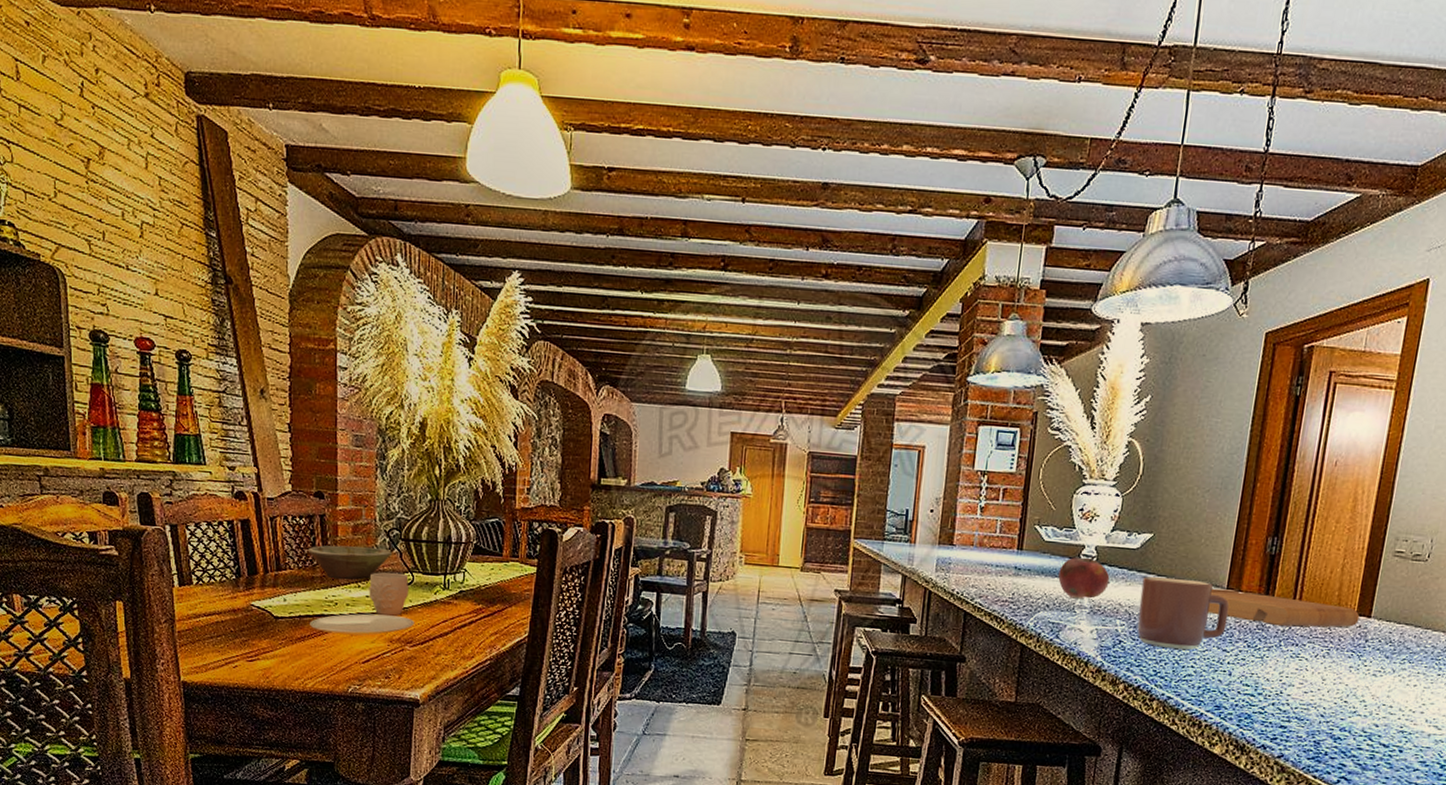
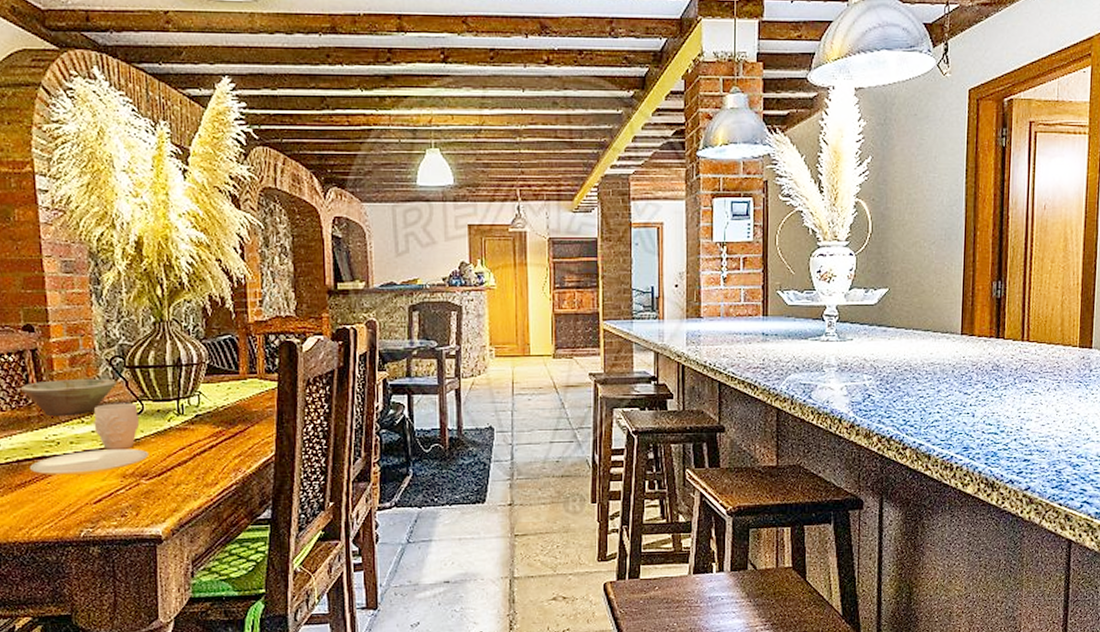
fruit: present [1058,556,1110,599] -> none [804,316,853,358]
mug: present [1137,576,1230,651] -> none [882,328,966,398]
cutting board: present [1207,588,1360,628] -> none [946,335,1082,365]

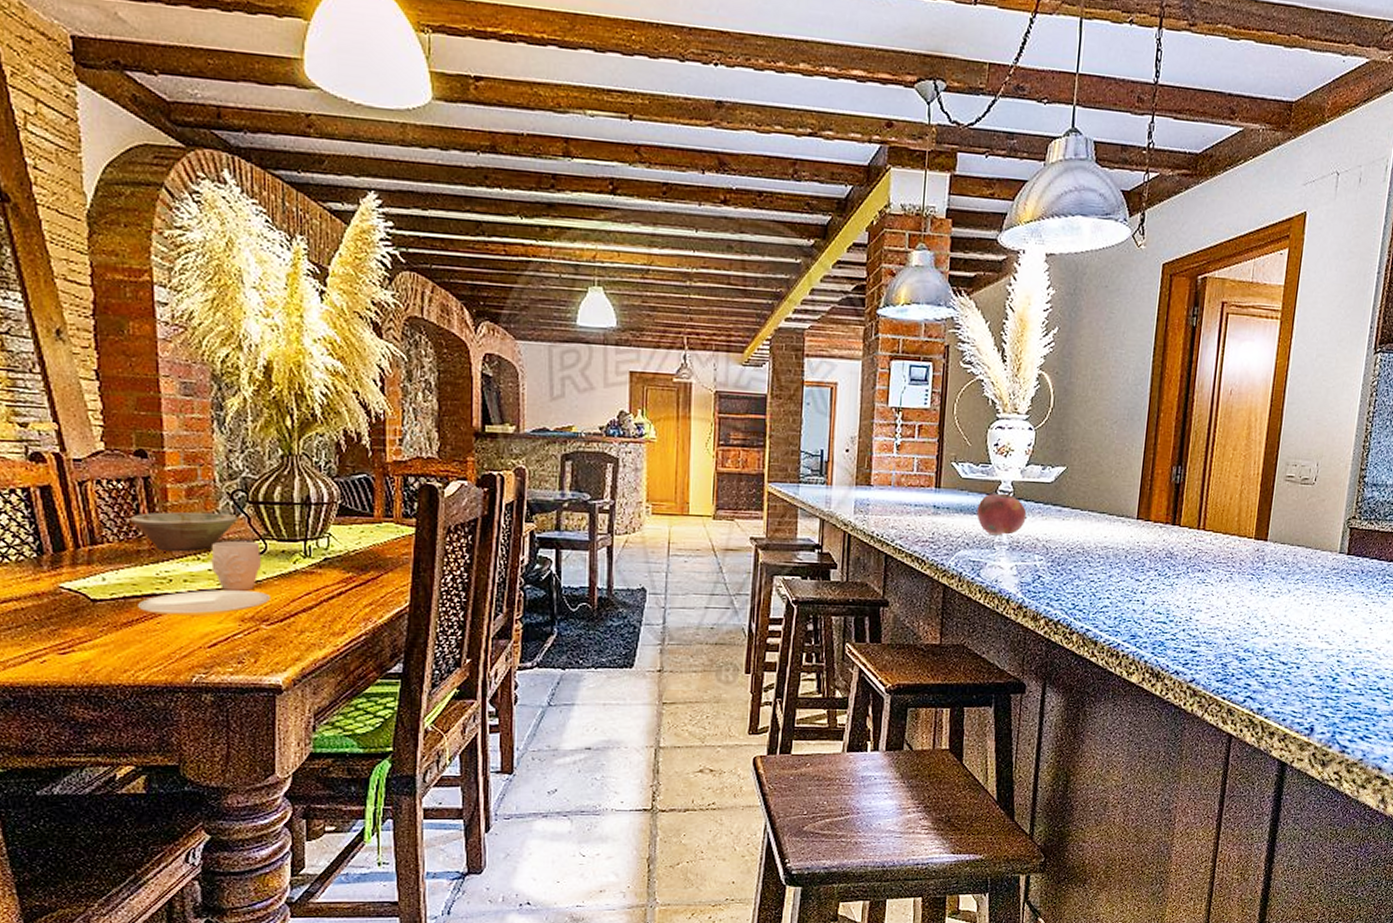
fruit: none [804,316,853,358] -> present [977,492,1027,536]

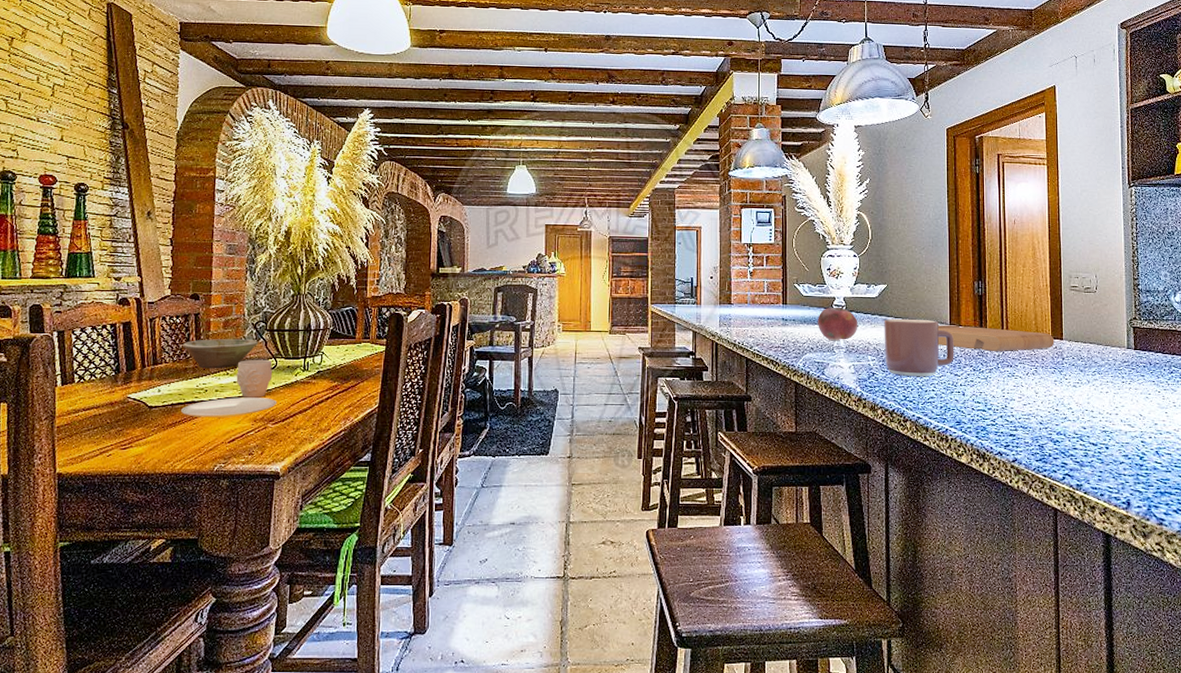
mug: none [1055,509,1140,582] -> present [884,318,954,377]
cutting board: none [1120,519,1258,554] -> present [937,325,1054,352]

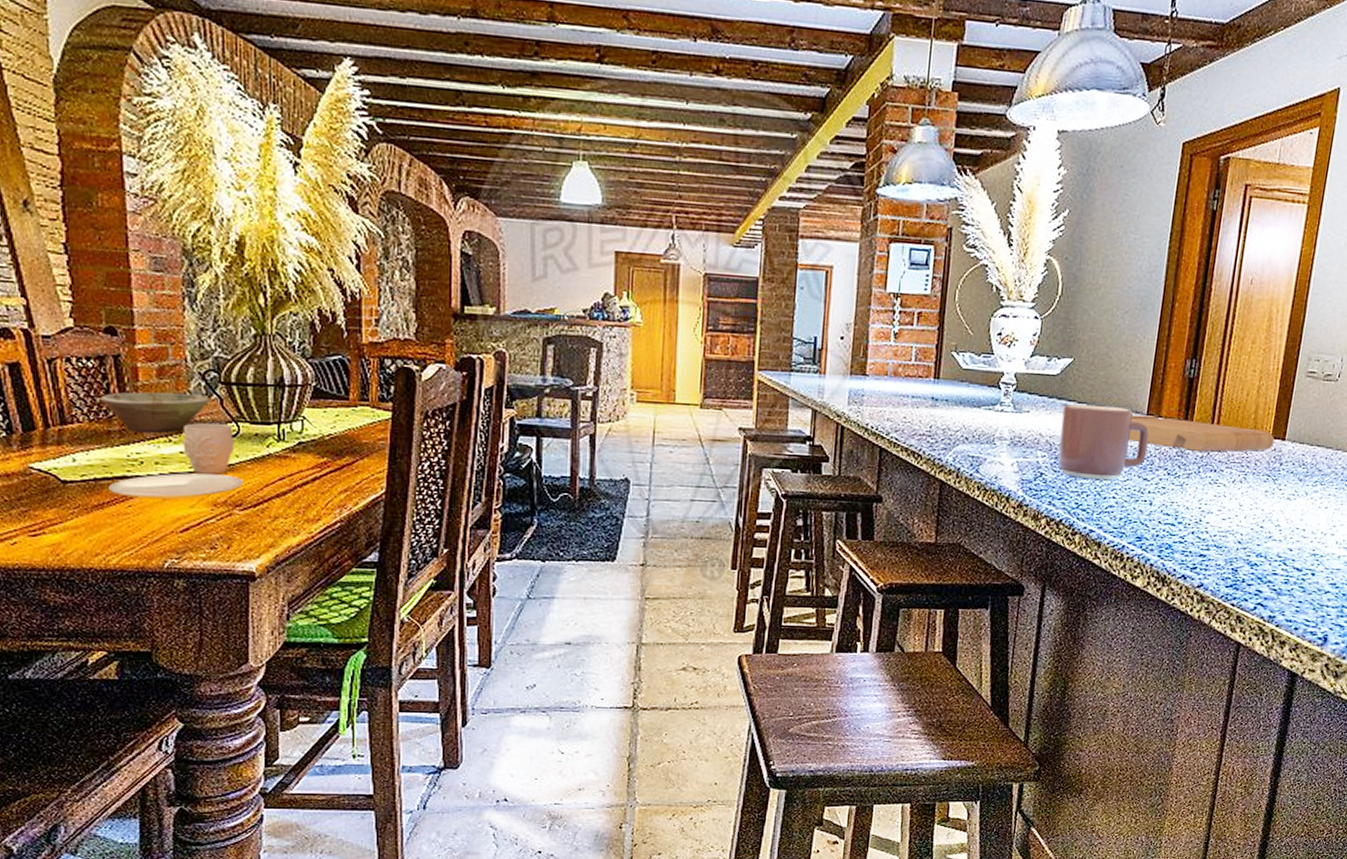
fruit: present [818,306,858,341] -> none [977,384,1030,430]

